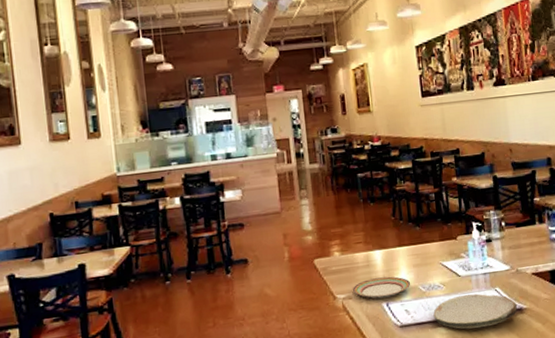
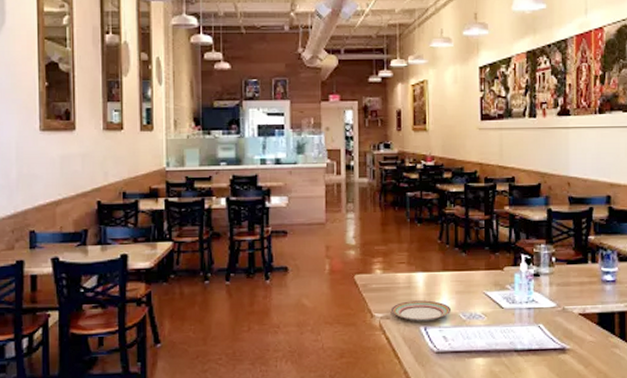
plate: present [433,293,518,329] -> none [472,328,561,364]

